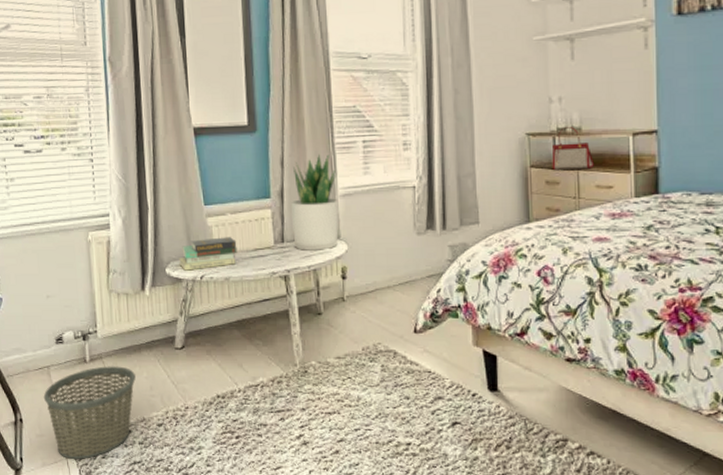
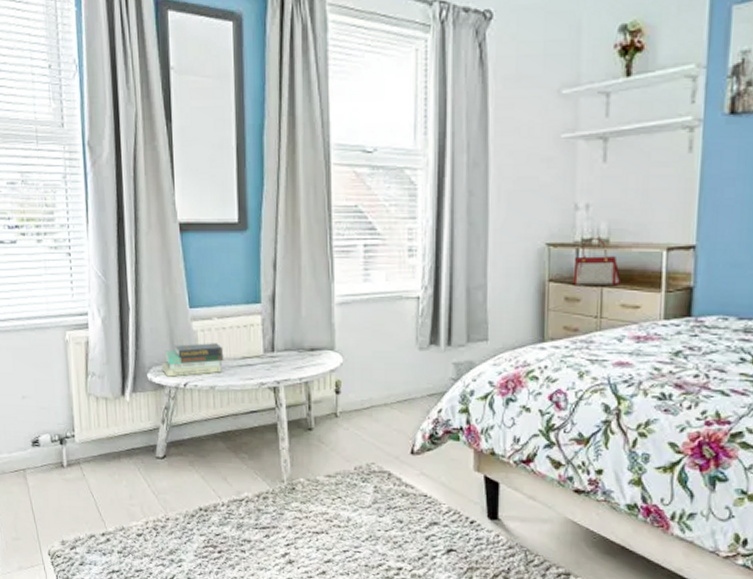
basket: present [43,366,136,459] -> none [19,472,115,565]
planter: present [291,154,339,251] -> none [283,258,335,362]

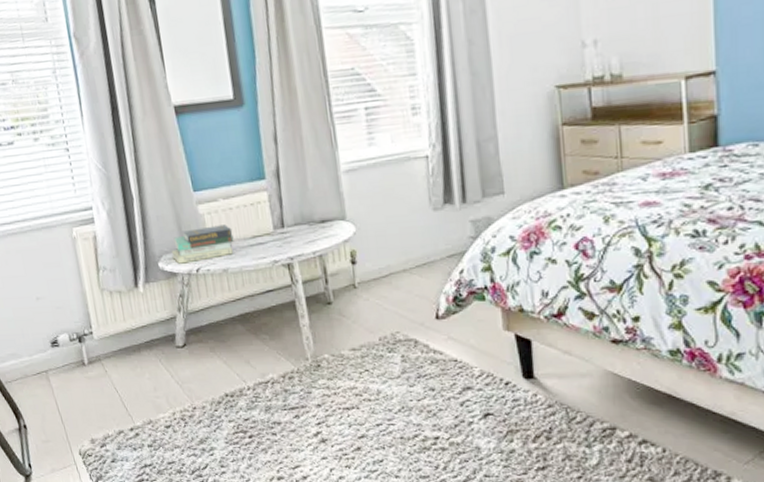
handbag: present [573,237,622,287] -> none [587,73,640,128]

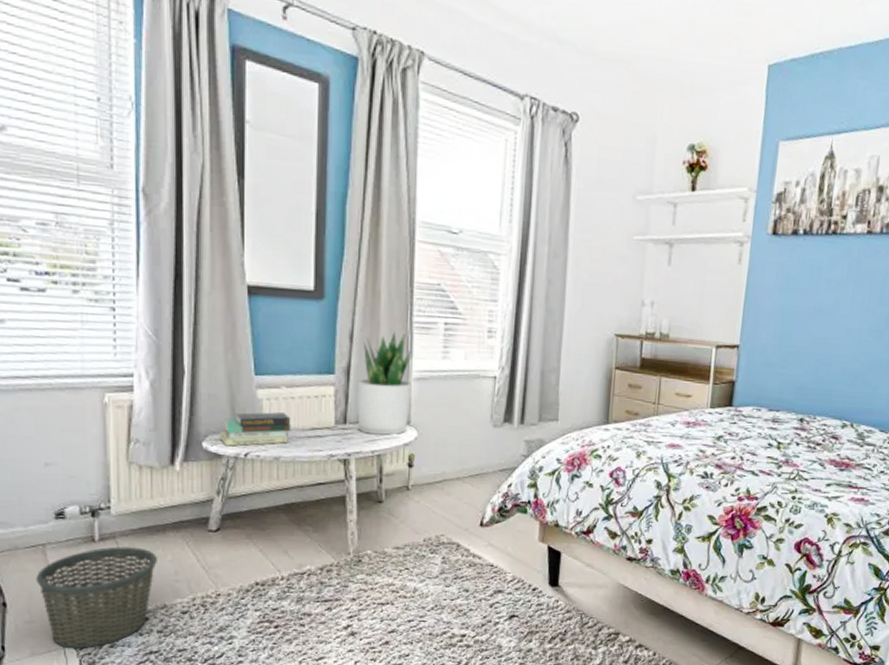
basket: none [44,368,138,464] -> present [35,546,157,648]
planter: none [288,126,344,235] -> present [357,332,413,435]

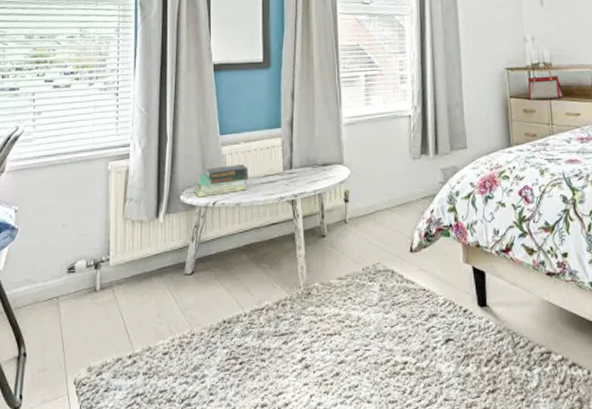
basket: present [35,546,157,648] -> none [50,294,144,394]
planter: present [357,332,413,435] -> none [300,87,343,176]
handbag: none [636,331,678,377] -> present [527,61,564,101]

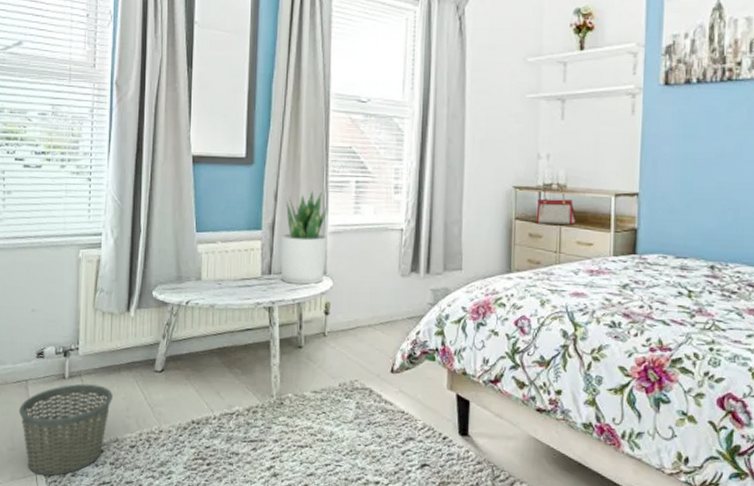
basket: none [50,294,144,394] -> present [18,383,113,476]
books: present [193,164,249,197] -> none [166,264,225,295]
planter: none [300,87,343,176] -> present [280,191,328,285]

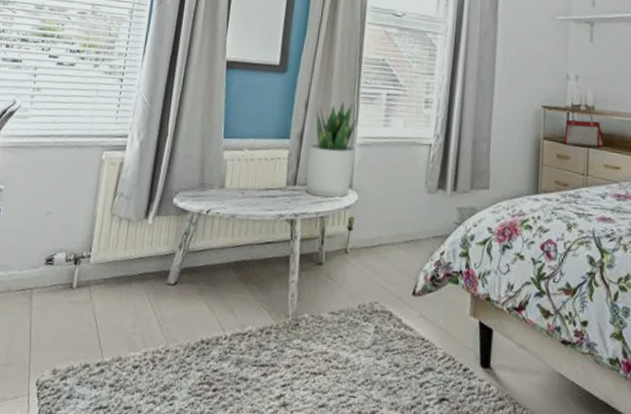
basket: present [18,383,113,476] -> none [19,294,121,398]

